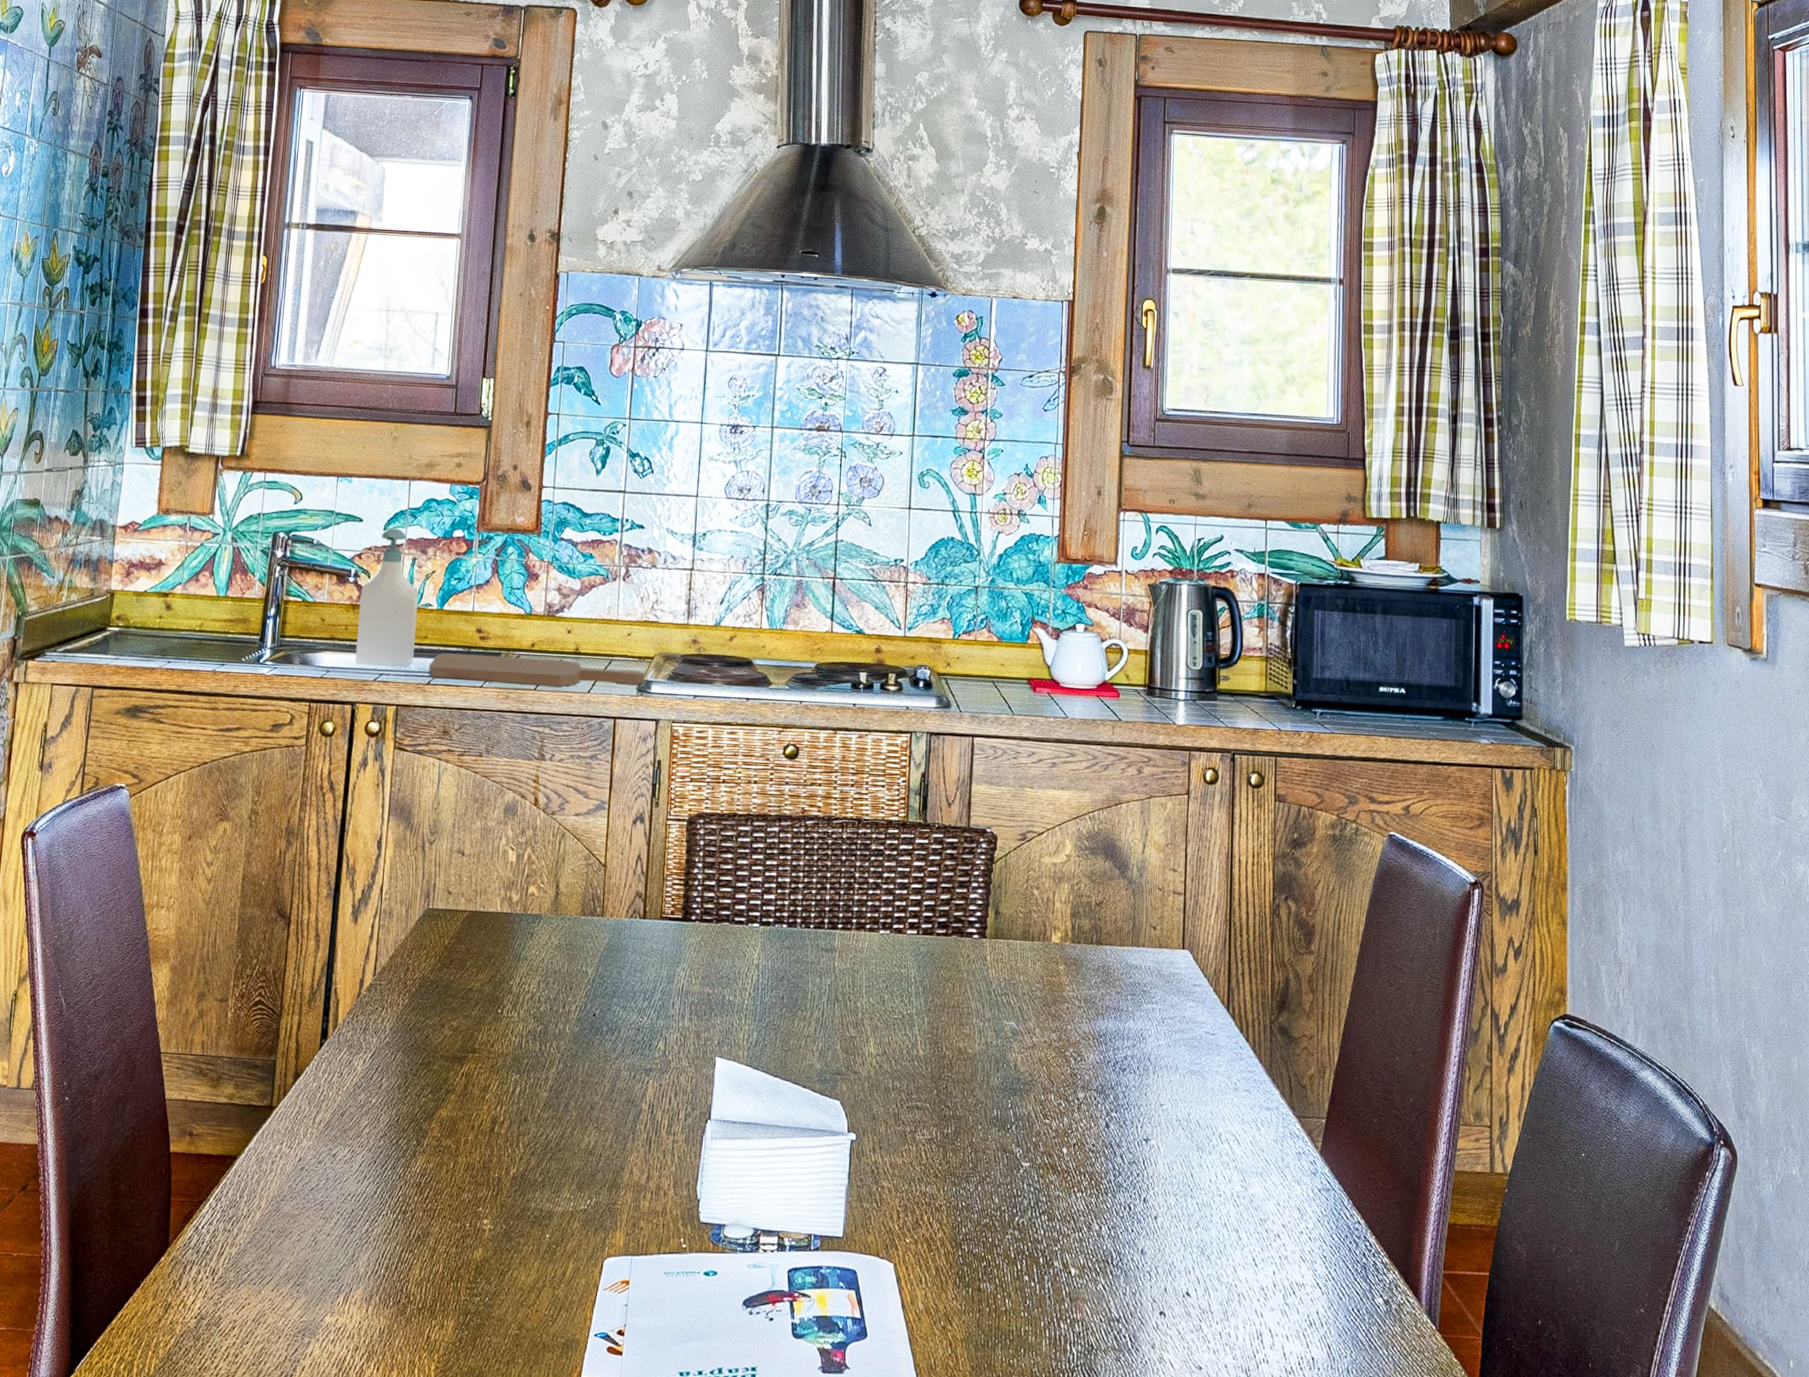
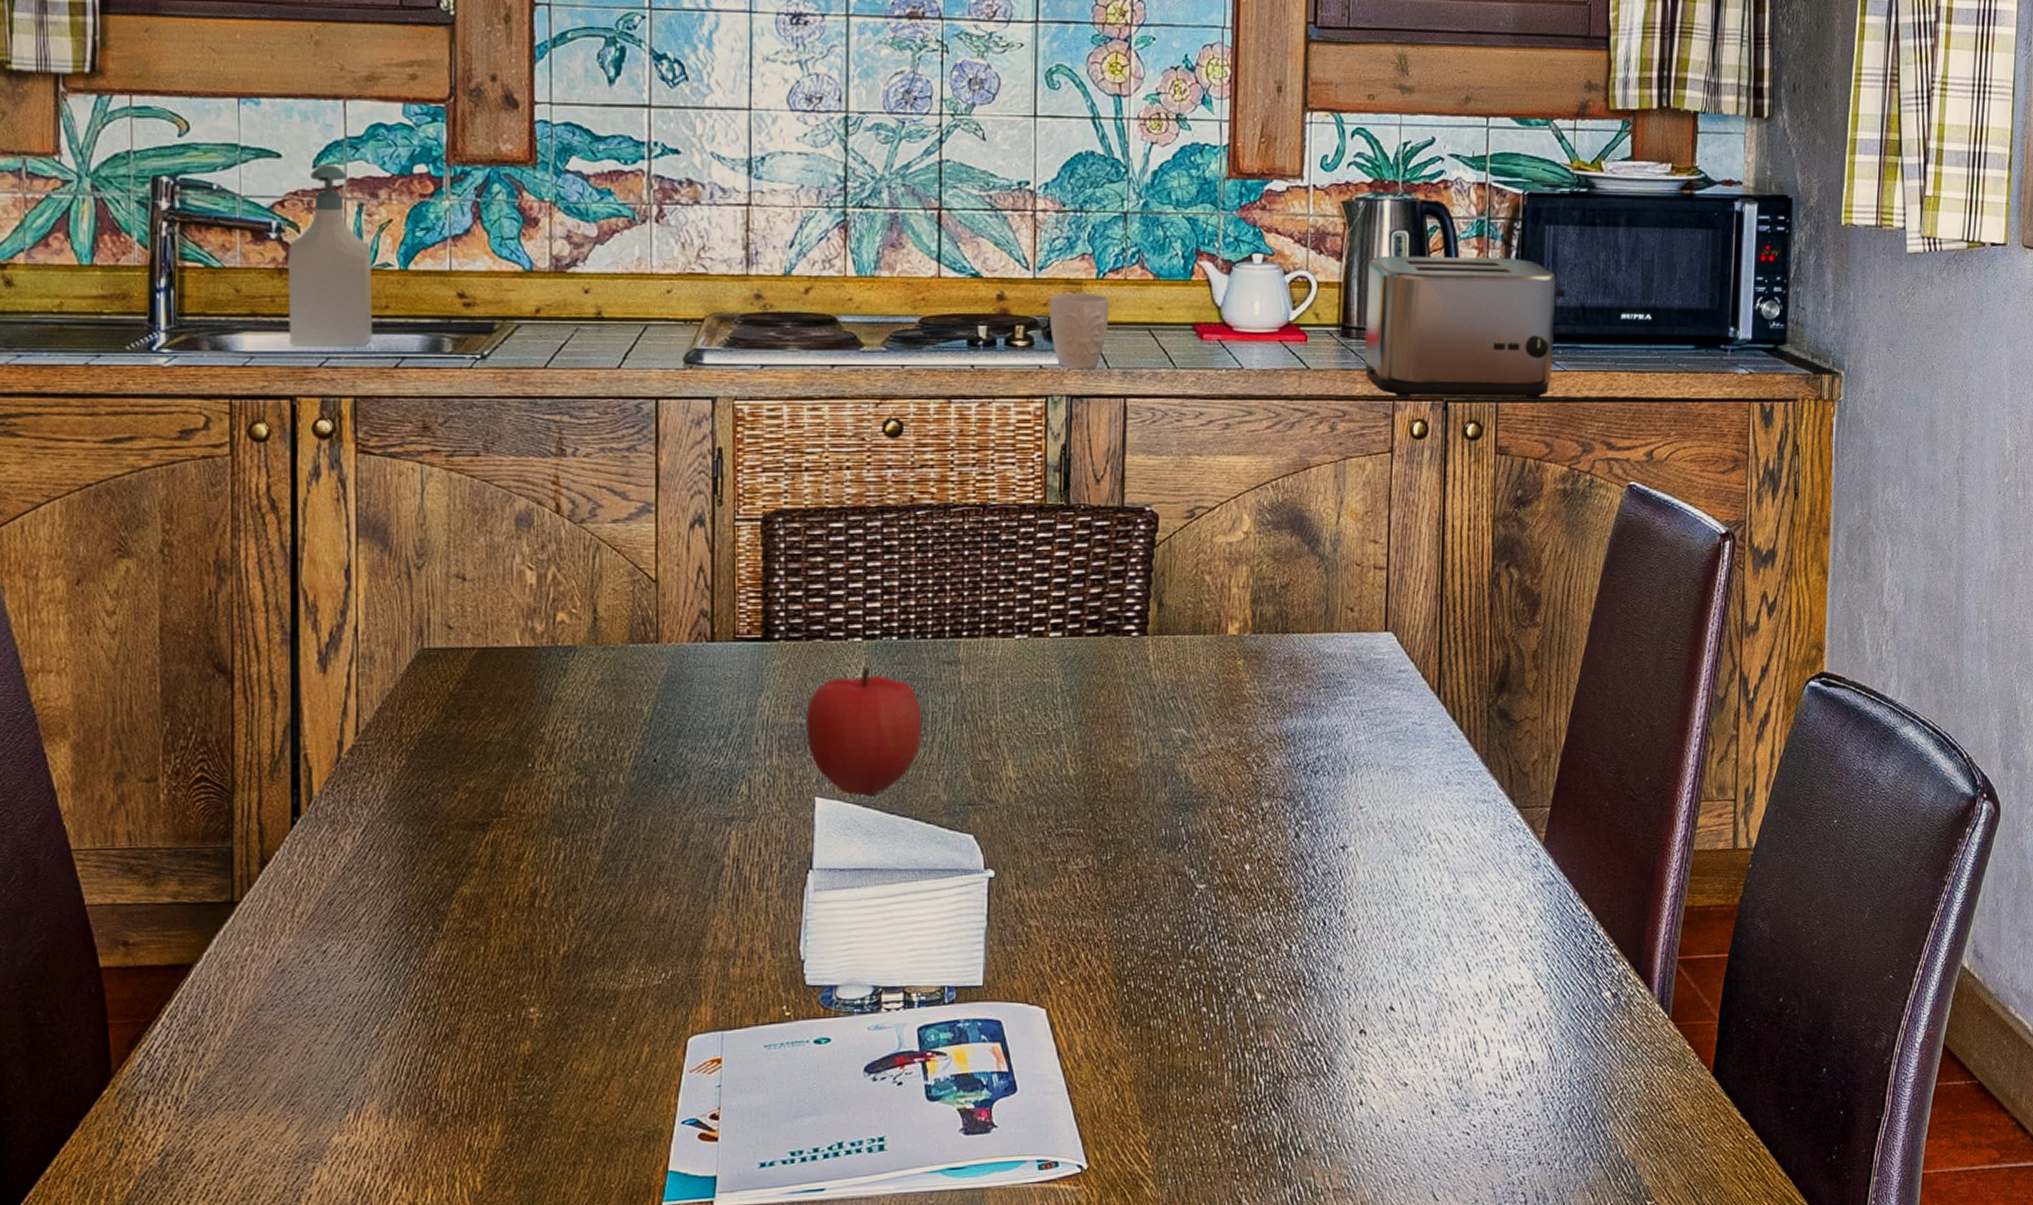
cutting board: present [429,653,645,687] -> none [395,327,694,363]
fruit: none [712,948,804,1061] -> present [806,666,923,797]
cup: none [915,649,963,711] -> present [1050,293,1109,368]
toaster: none [1166,630,1332,755] -> present [1365,255,1565,398]

